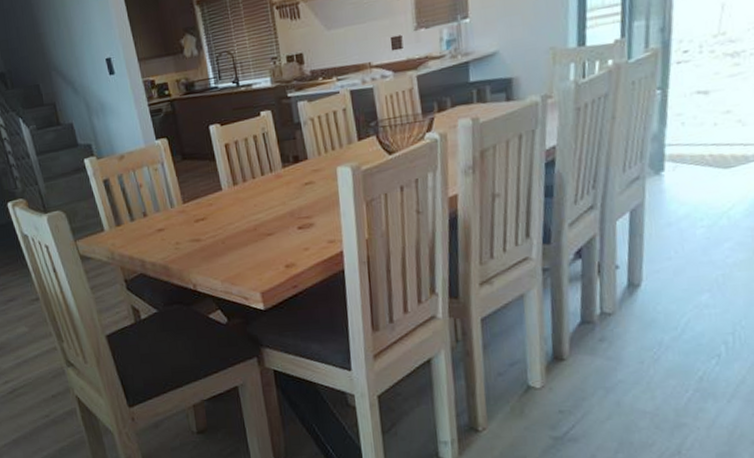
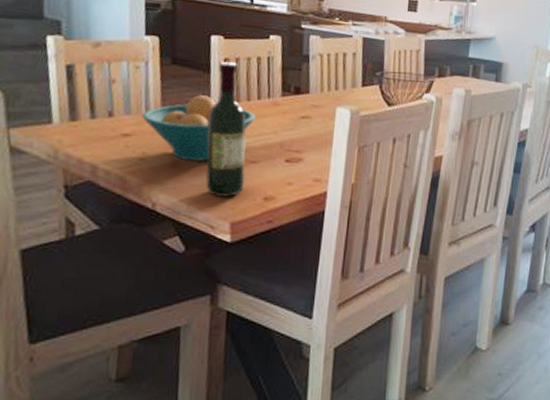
fruit bowl: none [168,182,263,243] -> present [142,95,256,161]
wine bottle: none [221,145,266,272] -> present [205,61,247,198]

